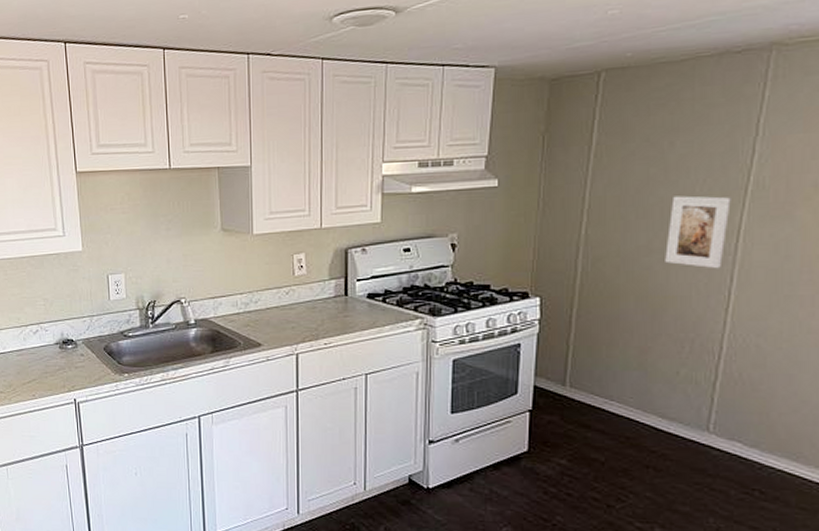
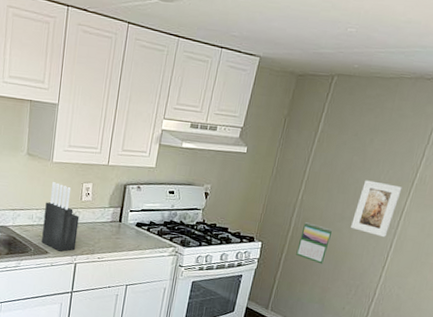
knife block: none [251,258,295,341] -> present [42,182,80,252]
calendar: none [592,263,640,316] -> present [296,222,333,264]

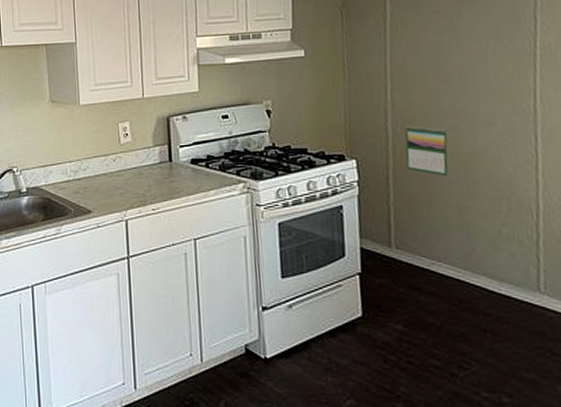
knife block: present [42,182,80,252] -> none [79,127,123,208]
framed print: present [351,180,403,238] -> none [467,61,525,129]

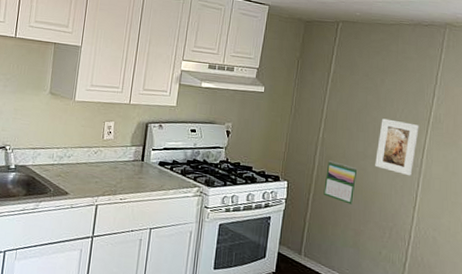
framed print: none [467,61,525,129] -> present [375,118,419,176]

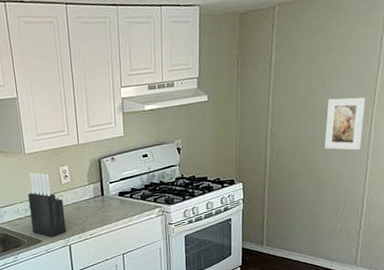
knife block: none [62,120,101,193] -> present [28,172,67,237]
calendar: present [323,161,358,205] -> none [277,153,309,190]

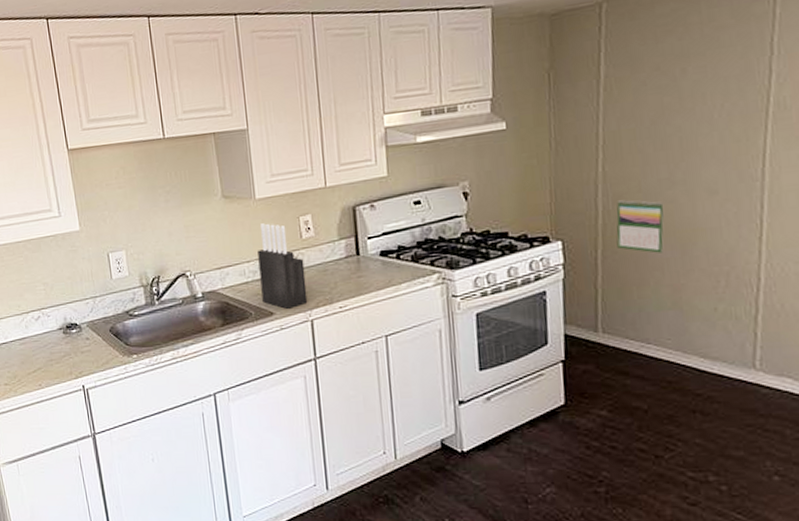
calendar: none [277,153,309,190] -> present [616,200,665,253]
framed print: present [324,97,366,151] -> none [688,120,753,197]

